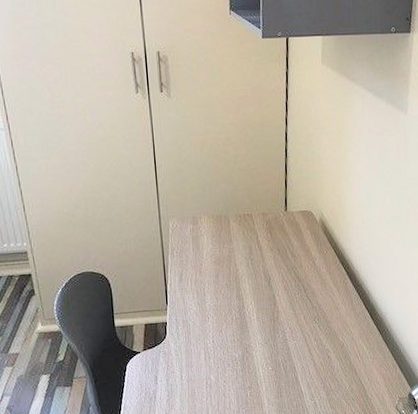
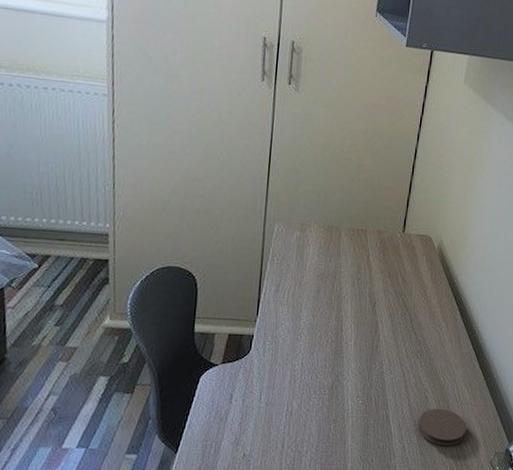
coaster: none [325,364,370,398] -> present [418,408,467,446]

